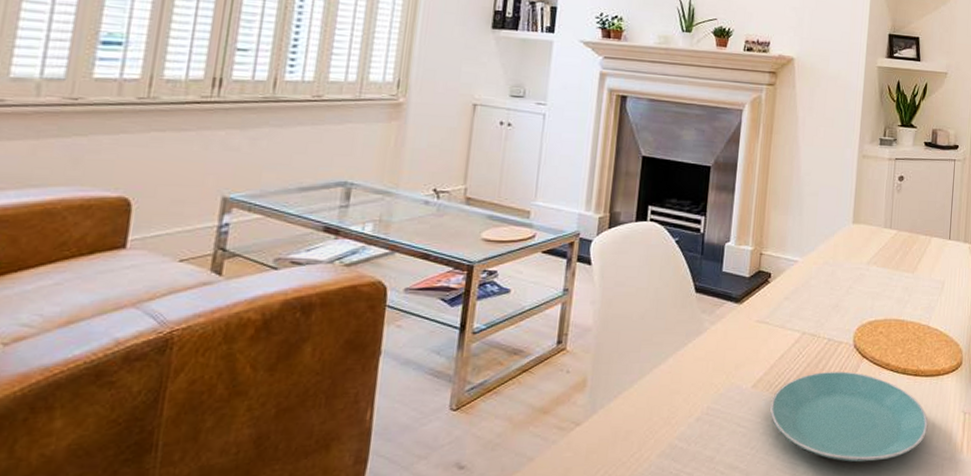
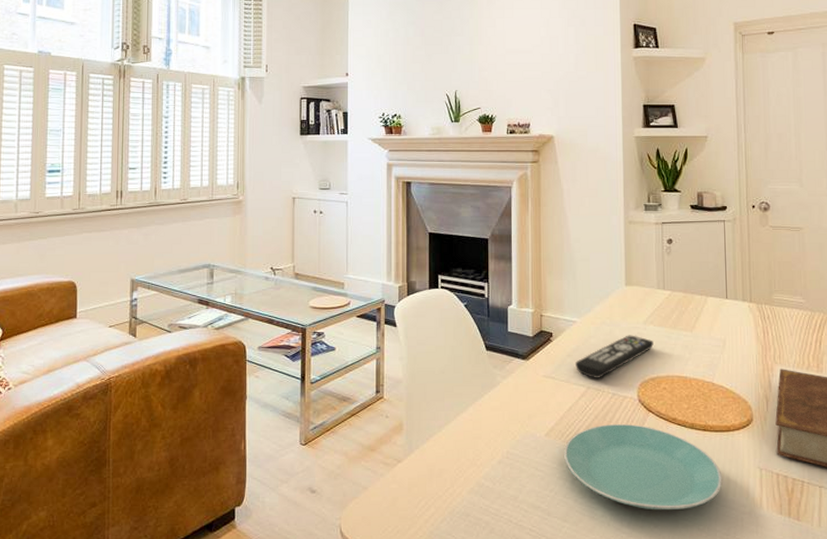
remote control: none [792,276,875,323] -> present [575,335,654,378]

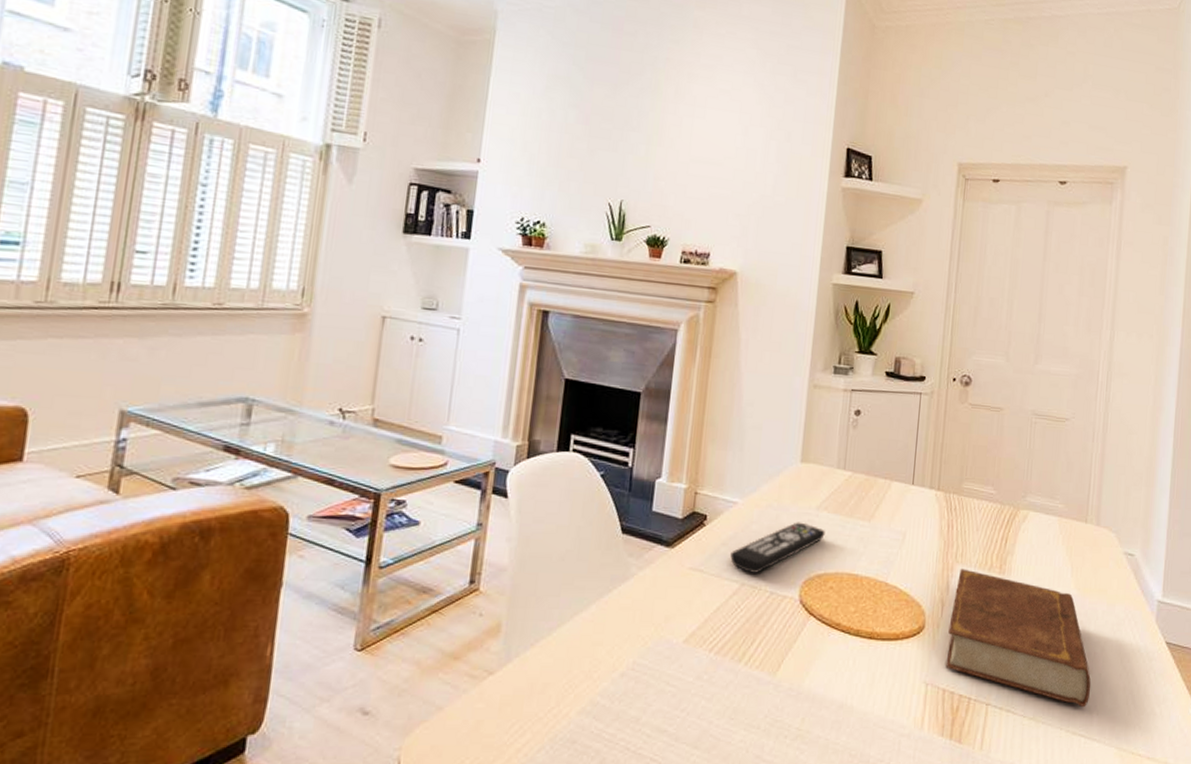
plate: present [564,424,722,511] -> none [703,629,884,734]

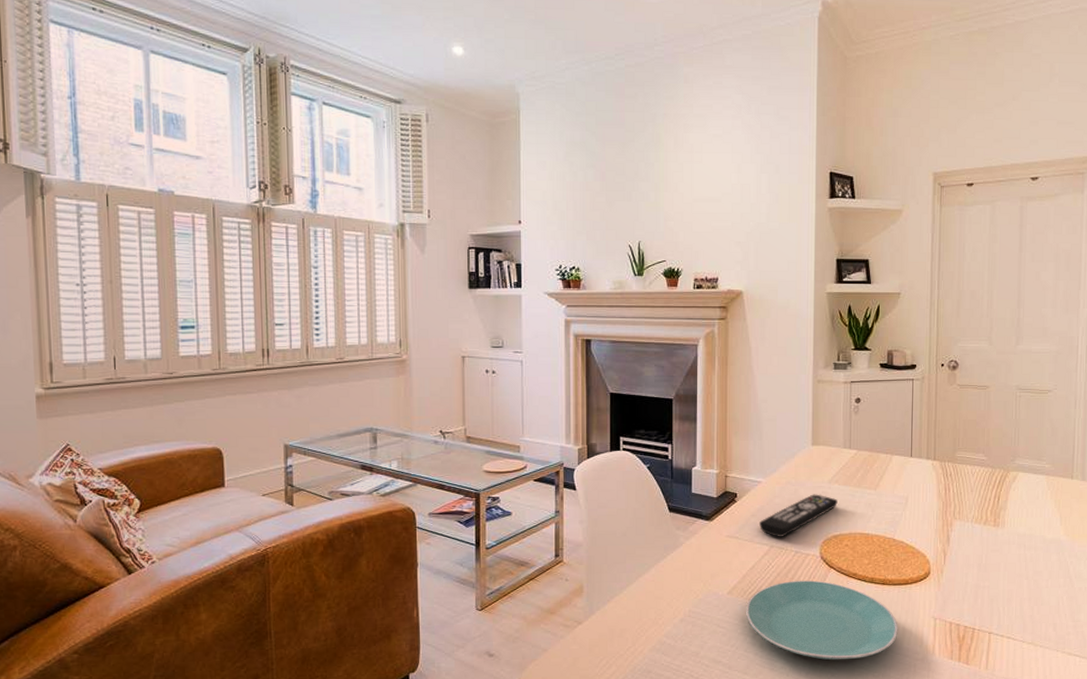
plate: none [703,629,884,734] -> present [746,580,898,661]
book: present [945,568,1091,707] -> none [951,524,1084,632]

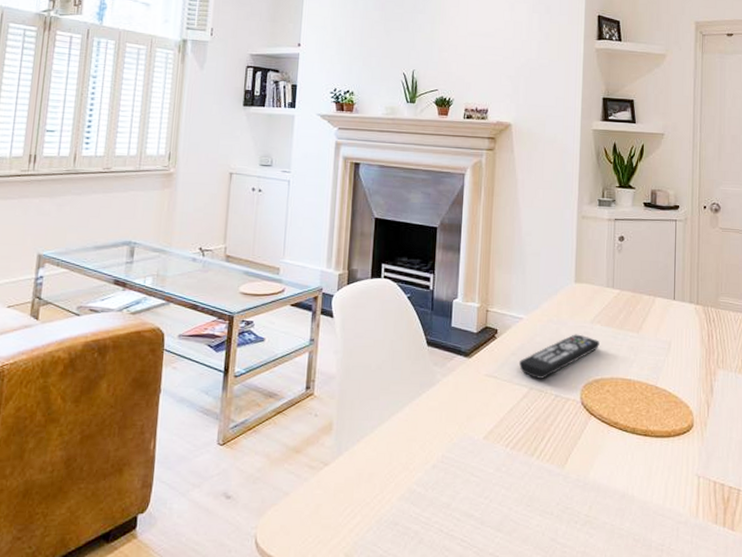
plate: present [746,580,898,661] -> none [502,428,660,520]

